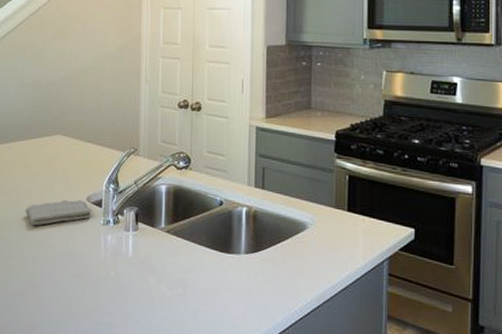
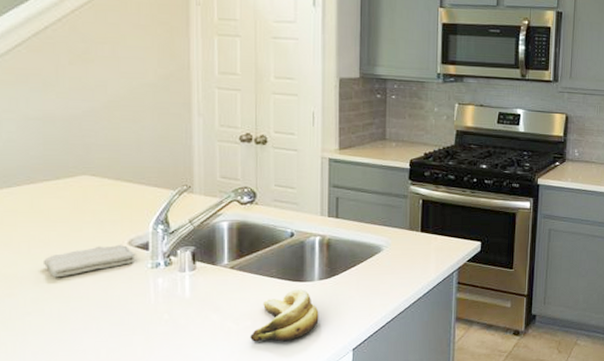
banana: none [181,260,245,315] -> present [250,289,319,342]

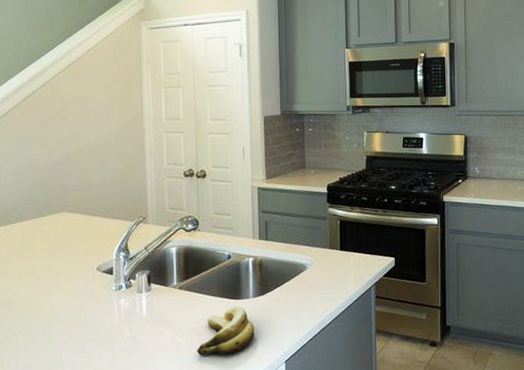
washcloth: present [42,244,136,278] -> none [31,270,103,301]

